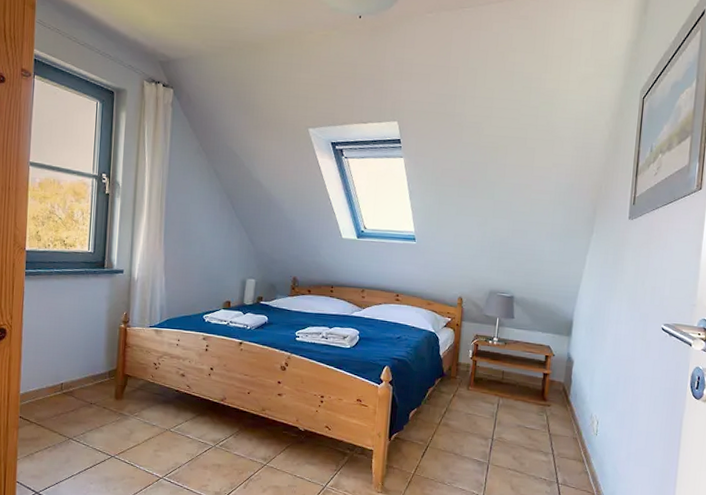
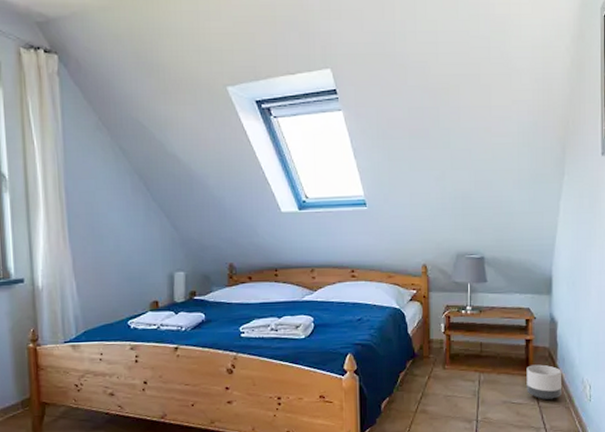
planter: none [539,396,573,430] -> present [526,364,561,401]

